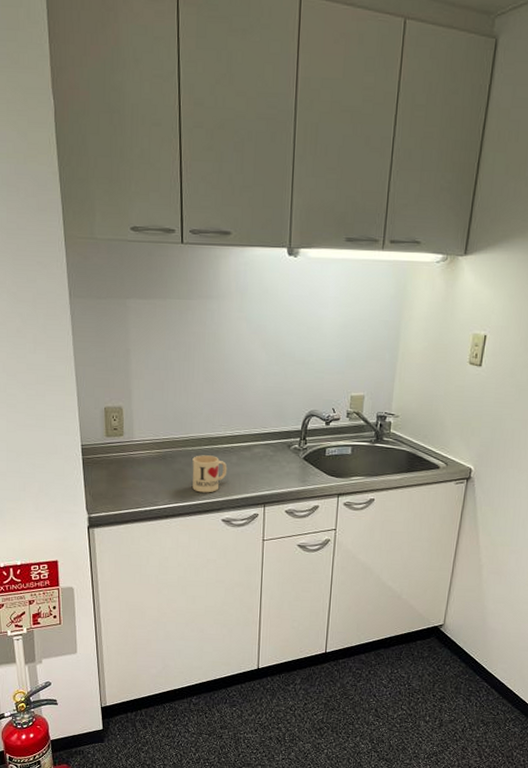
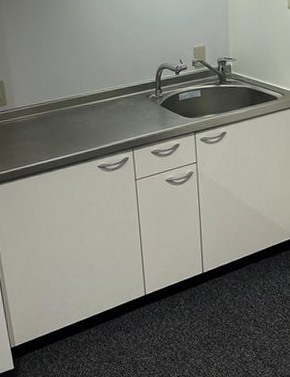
mug: present [192,455,228,493] -> none [67,112,98,145]

